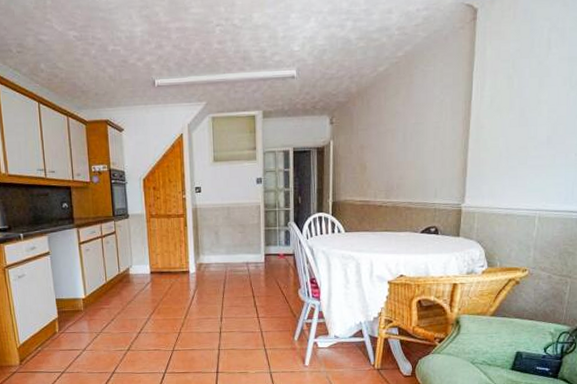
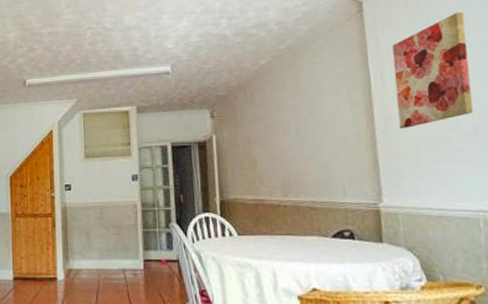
wall art: none [489,25,562,138] -> present [392,12,474,129]

